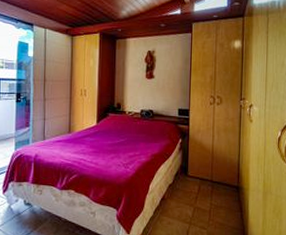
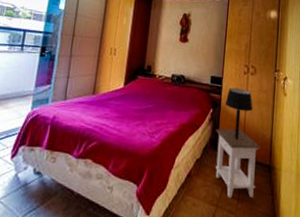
nightstand: none [185,156,229,217] -> present [215,129,261,199]
table lamp: none [193,118,220,165] -> present [225,87,253,140]

